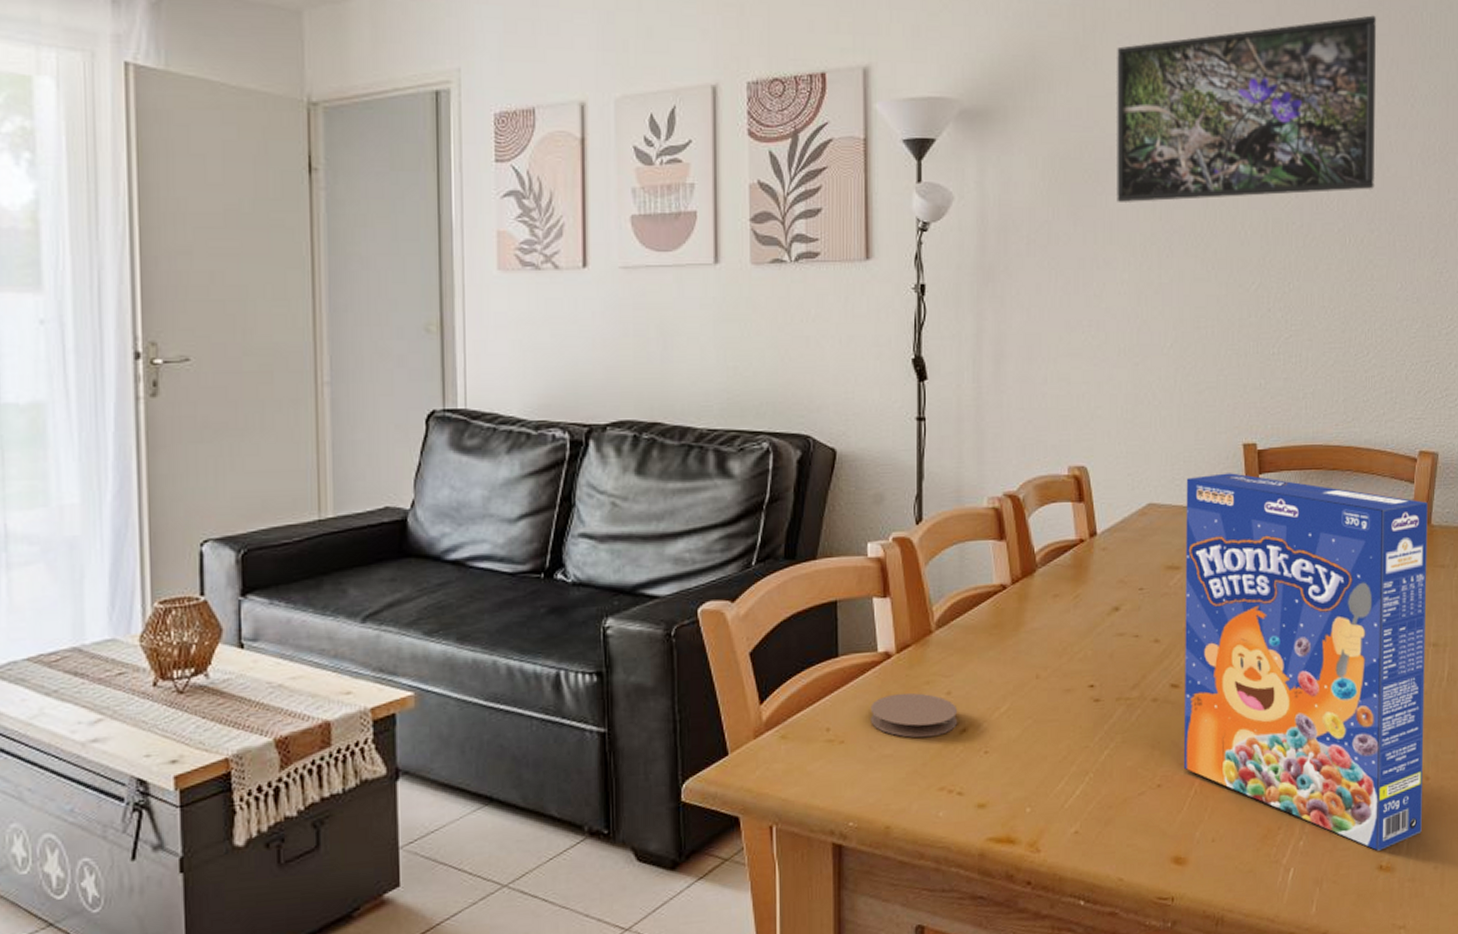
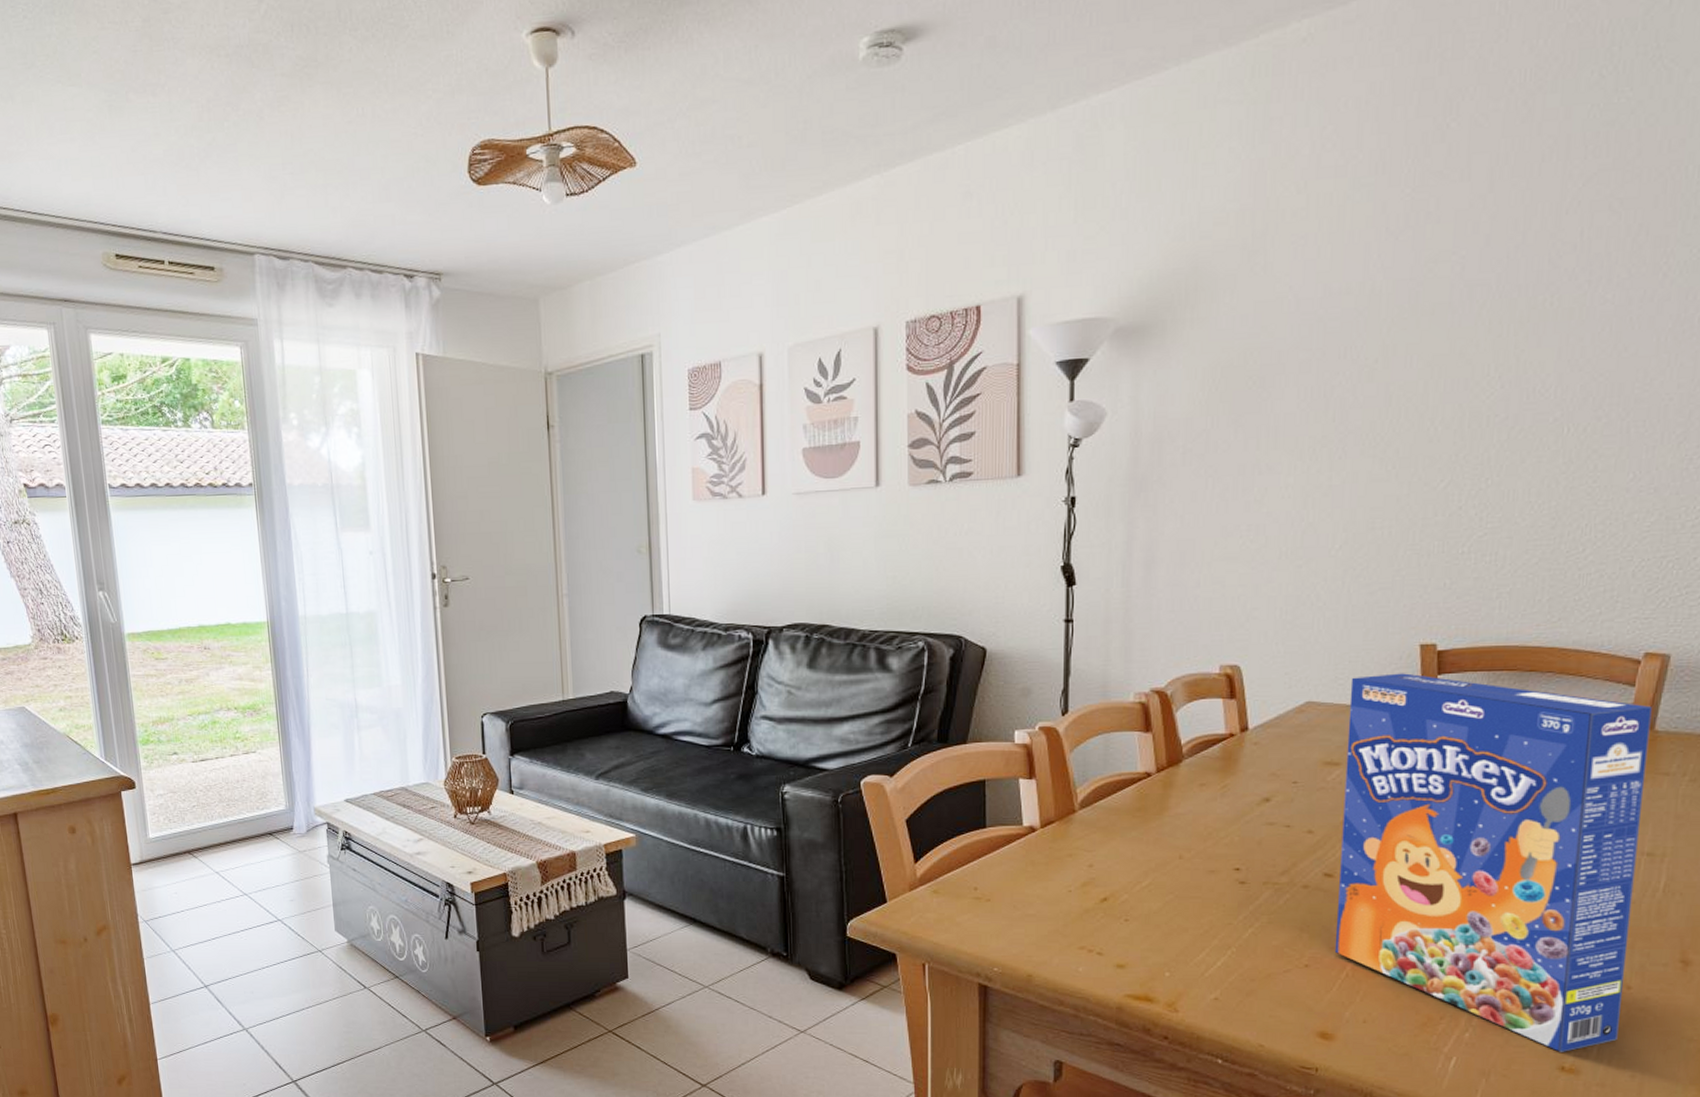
coaster: present [870,693,958,738] -> none [1015,862,1100,903]
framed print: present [1115,15,1376,204] -> none [1283,177,1622,407]

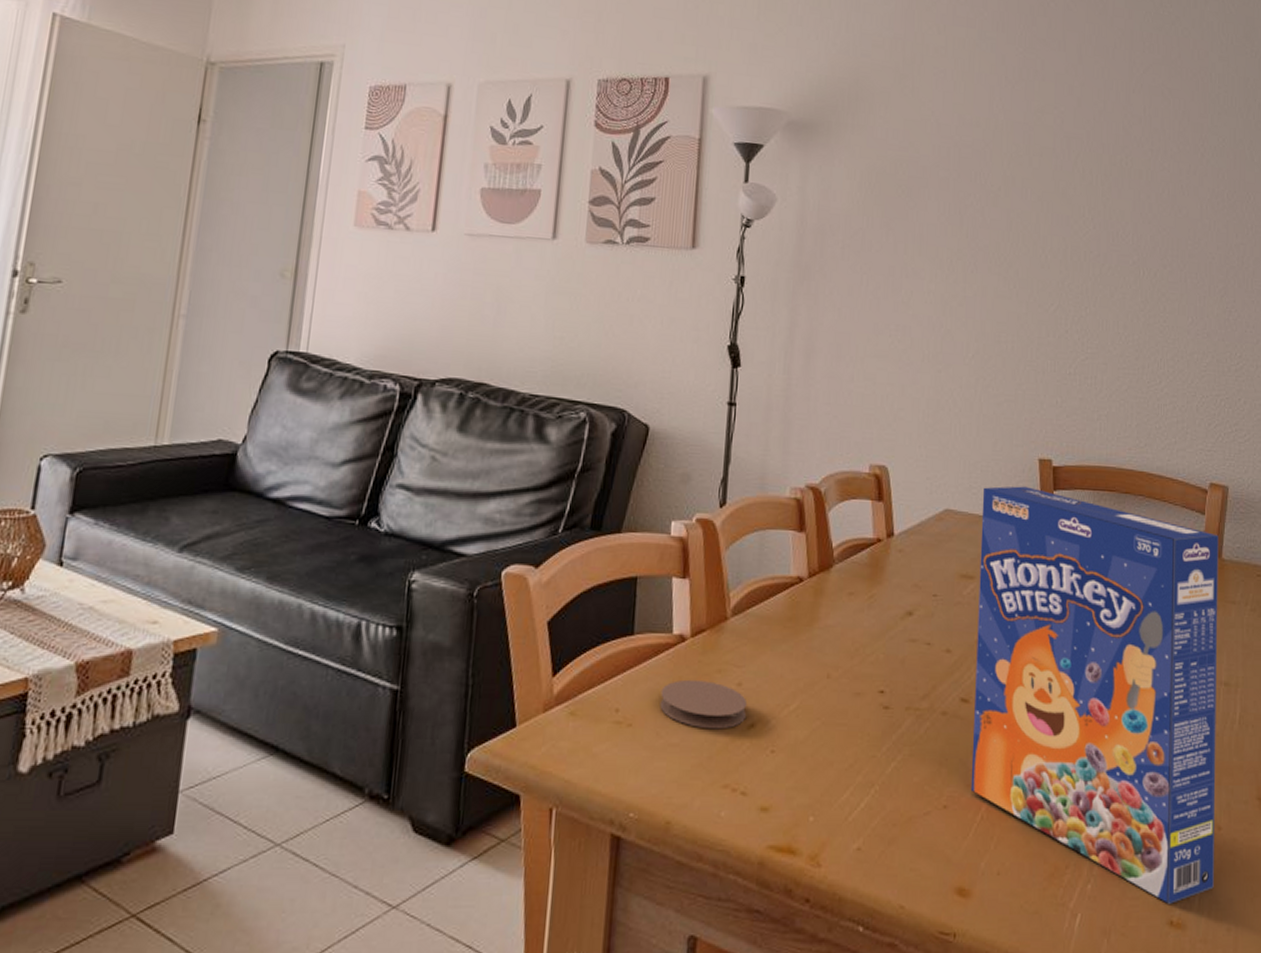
coaster: none [1015,862,1100,903] -> present [660,679,748,730]

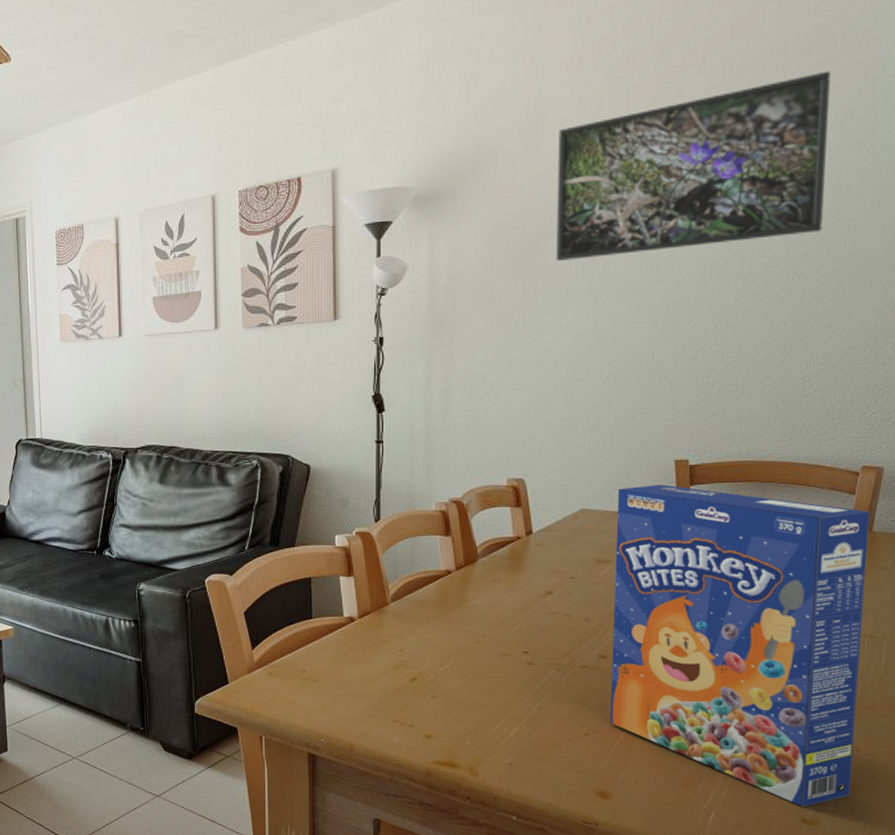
coaster: present [660,679,748,730] -> none [338,648,409,682]
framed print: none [926,71,1169,228] -> present [555,71,830,262]

